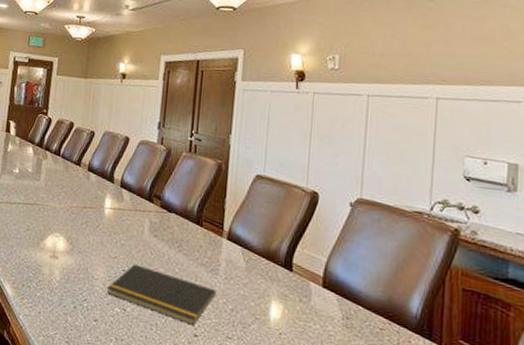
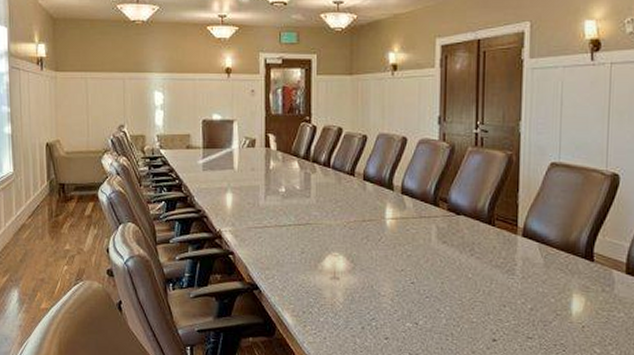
notepad: present [106,264,217,325] -> none [395,275,514,330]

